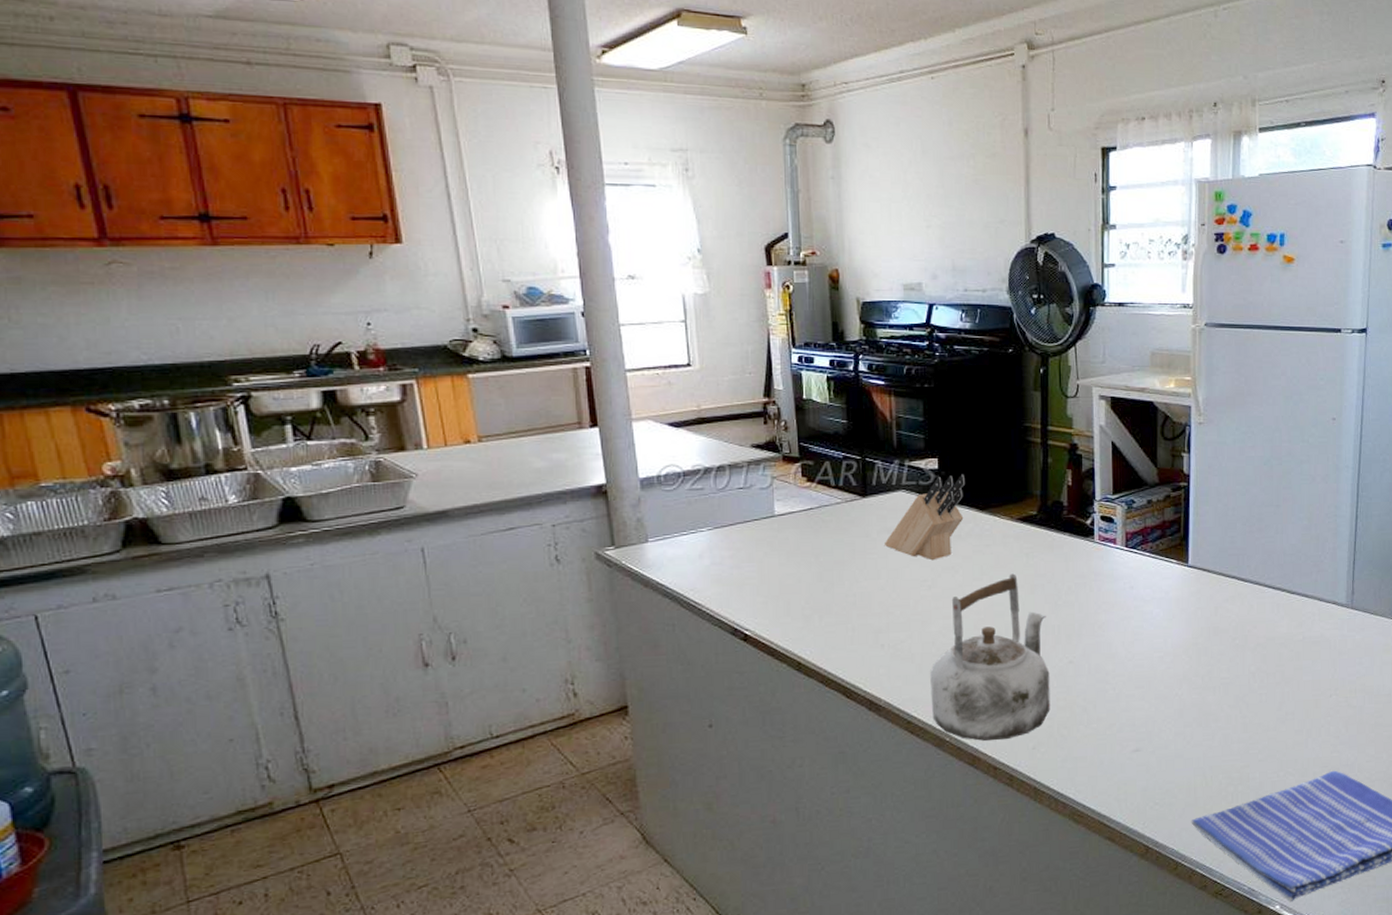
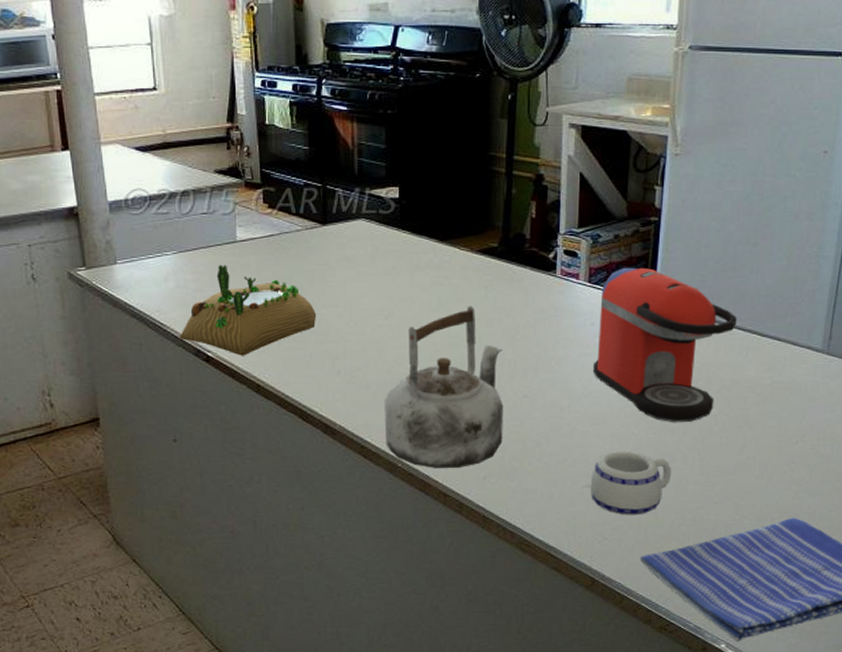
succulent planter: none [714,540,859,633] -> present [179,265,317,356]
knife block: present [885,474,966,561] -> none [344,203,426,290]
coffee maker: none [1134,531,1267,682] -> present [592,267,737,423]
mug: none [1138,712,1217,779] -> present [590,451,672,516]

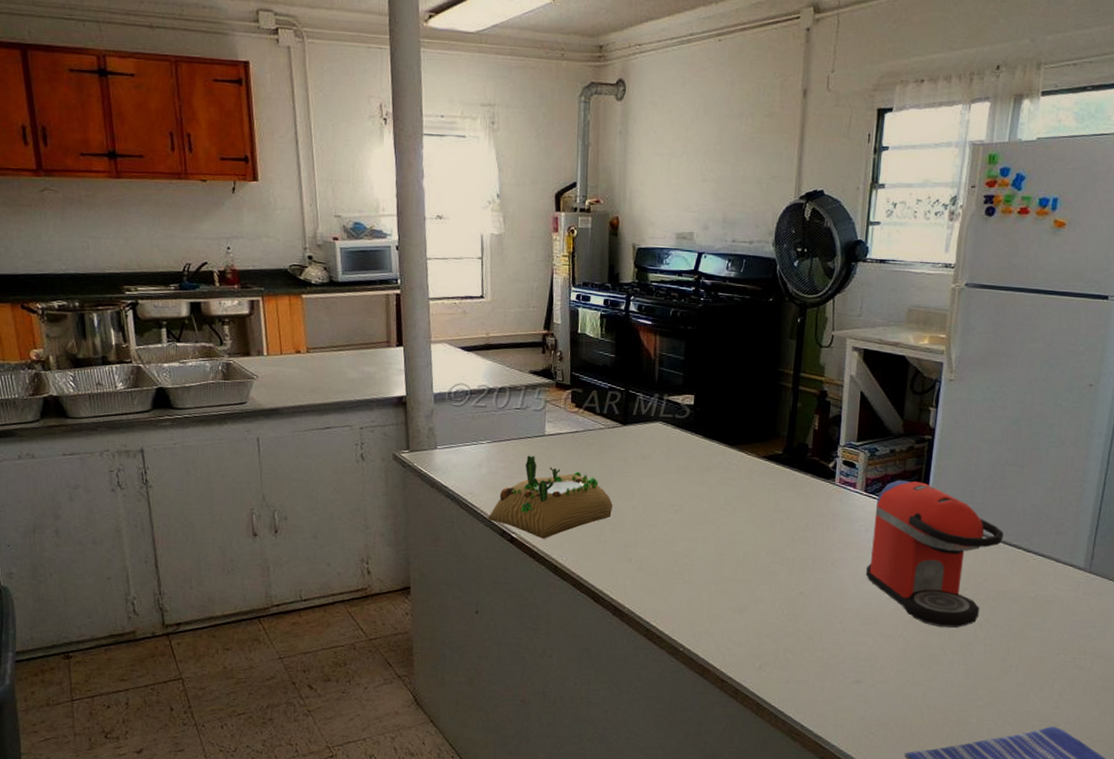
kettle: present [384,306,504,468] -> none [669,506,782,656]
mug: present [590,451,672,516] -> none [859,650,938,713]

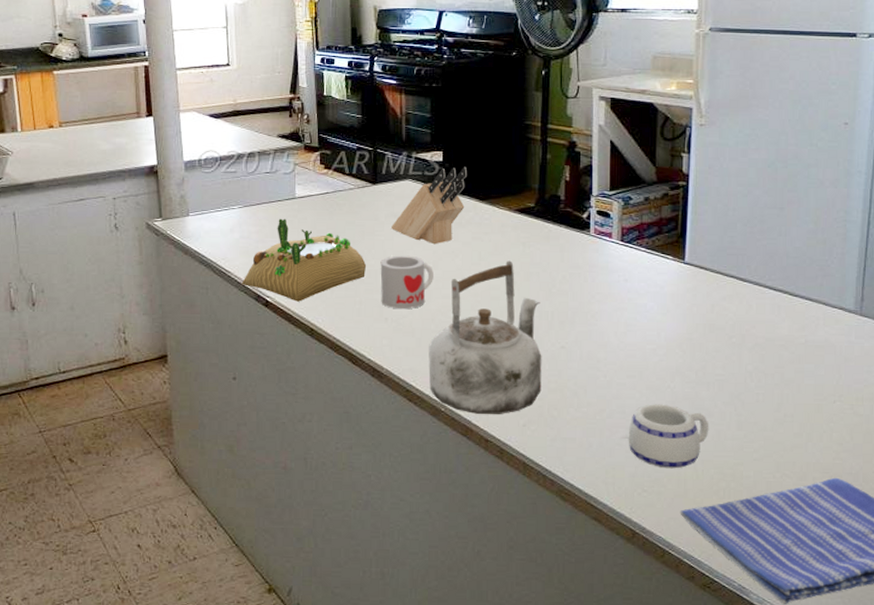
mug: none [626,496,679,551] -> present [380,255,434,310]
knife block: none [640,411,719,488] -> present [392,166,468,245]
kettle: none [669,506,782,656] -> present [428,260,542,414]
mug: none [859,650,938,713] -> present [628,404,709,469]
coffee maker: present [865,480,1004,629] -> none [627,227,767,379]

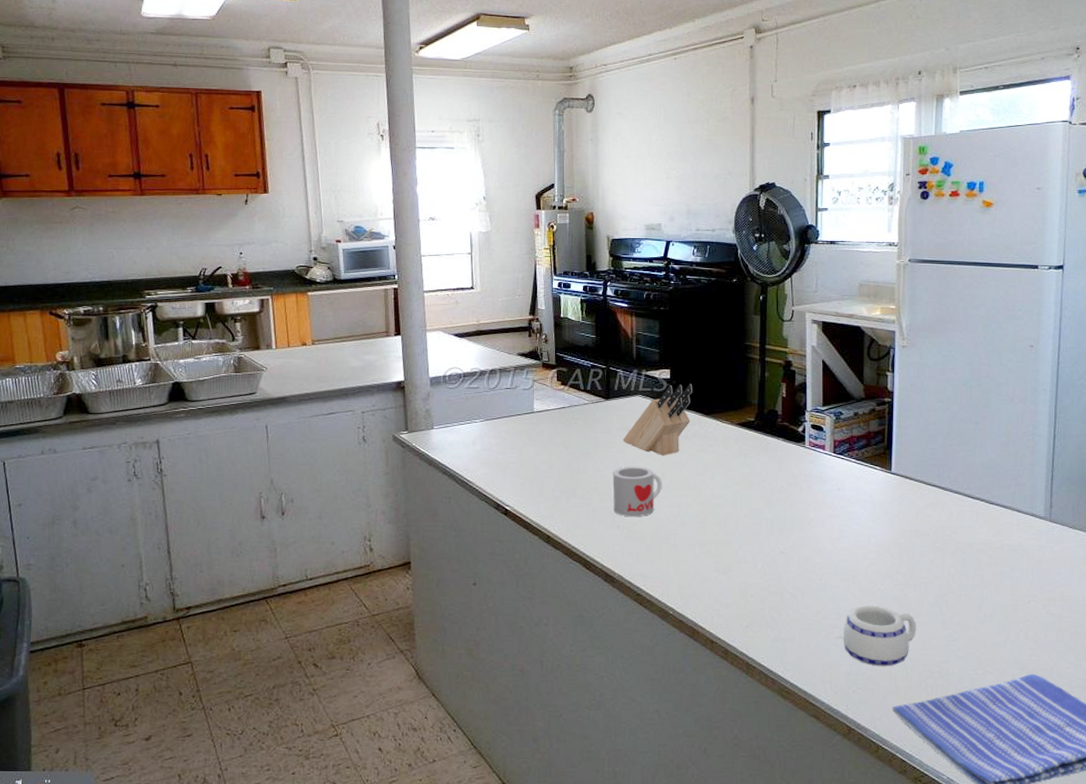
succulent planter: present [241,218,367,302] -> none [482,431,600,510]
kettle: present [428,260,542,414] -> none [658,471,763,616]

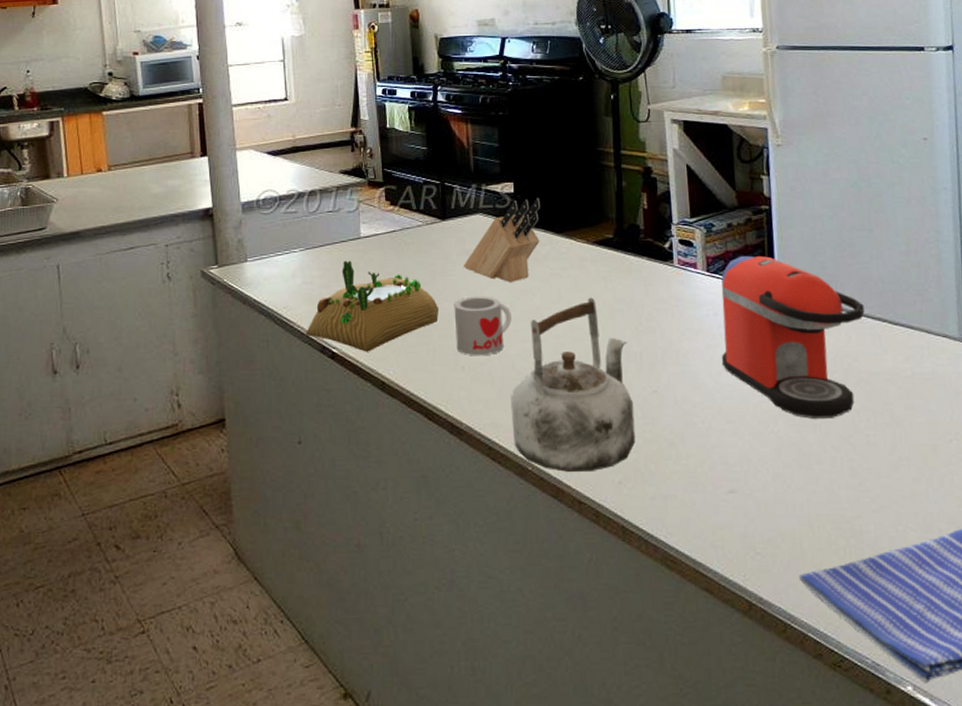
succulent planter: none [482,431,600,510] -> present [305,260,440,352]
kettle: none [658,471,763,616] -> present [510,297,636,472]
coffee maker: none [840,440,966,581] -> present [721,255,865,420]
mug: present [843,605,917,667] -> none [733,451,821,526]

